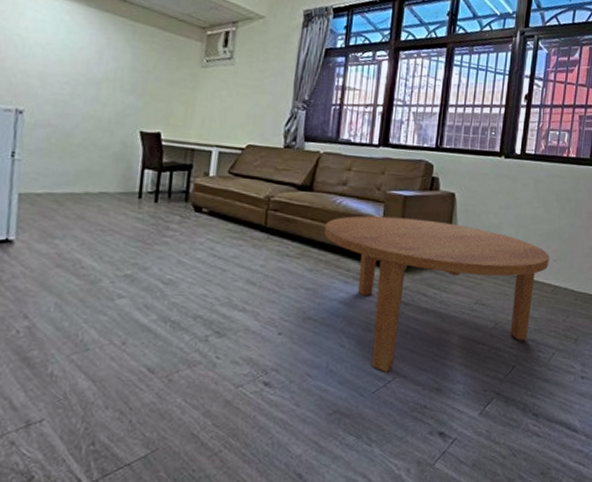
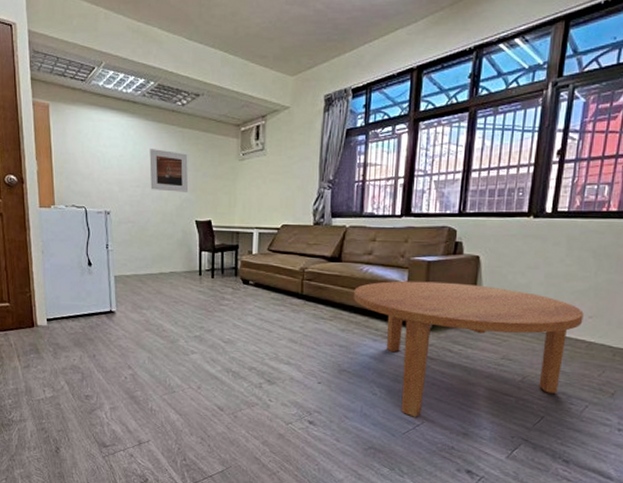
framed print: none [84,40,138,97] -> present [149,149,189,192]

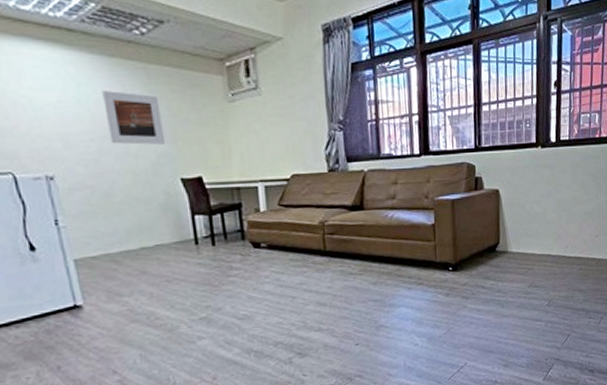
coffee table: present [354,280,584,417] -> none [381,218,591,360]

